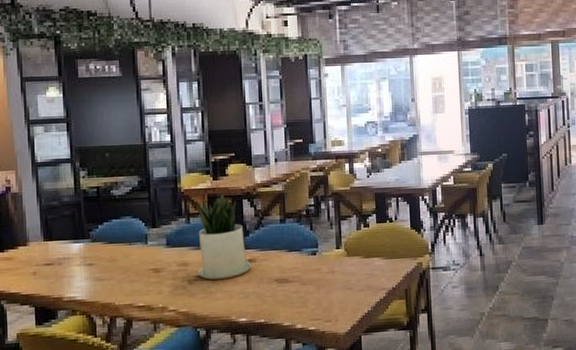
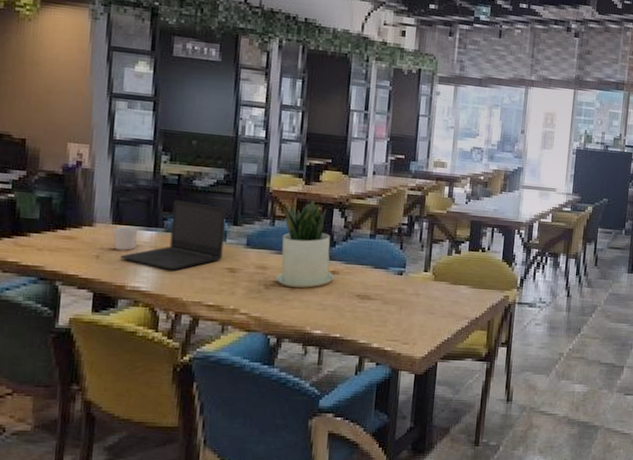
mug: none [45,242,68,265] -> present [112,227,138,251]
laptop: none [55,210,146,278] -> present [120,199,226,271]

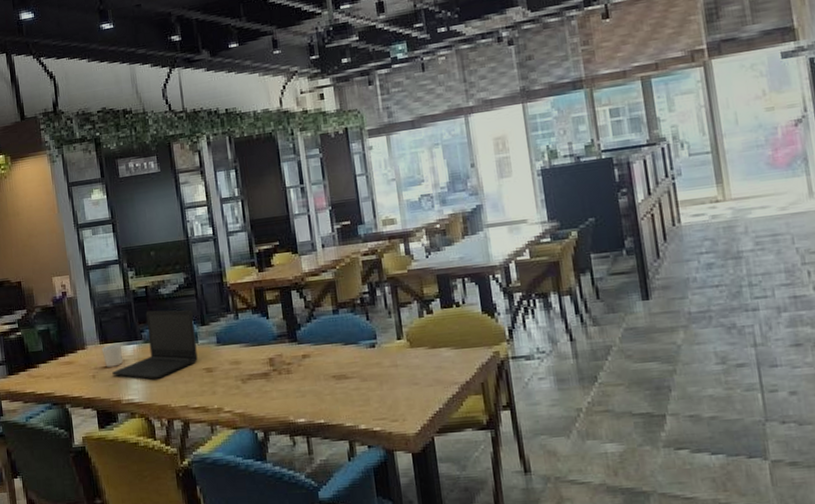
planter: present [275,199,334,288] -> none [242,285,306,378]

